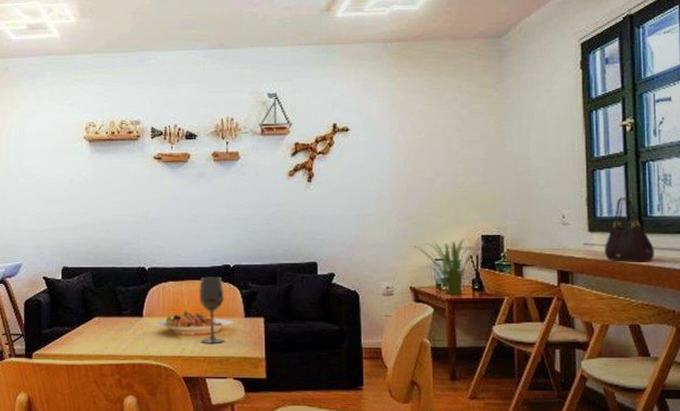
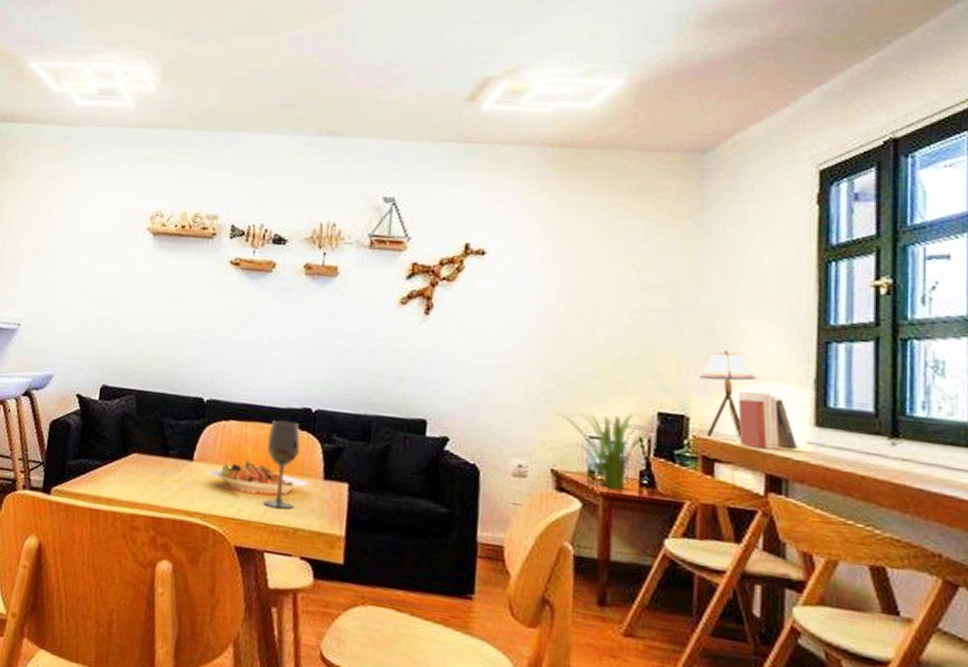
table lamp: none [508,184,548,249] -> present [699,350,757,439]
books: none [536,211,578,252] -> present [738,391,798,450]
handbag: present [605,197,654,262] -> none [838,384,914,481]

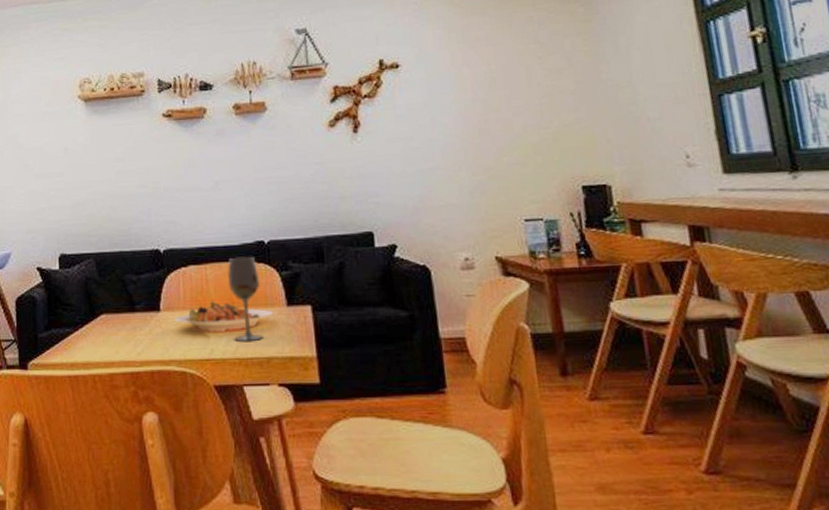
decorative plant: present [557,413,662,491] -> none [492,191,588,267]
table lamp: present [699,350,757,439] -> none [612,118,664,201]
books: present [738,391,798,450] -> none [650,150,712,203]

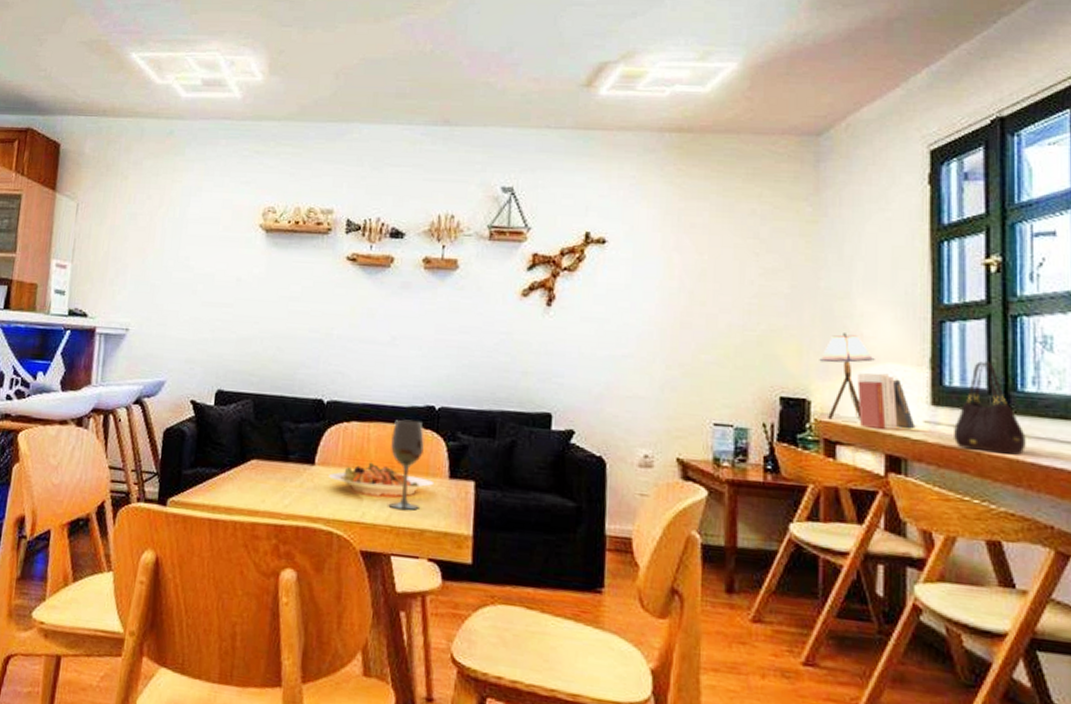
table lamp: none [612,118,664,201] -> present [819,333,875,420]
books: none [650,150,712,203] -> present [857,372,916,430]
handbag: none [747,126,817,210] -> present [954,361,1026,455]

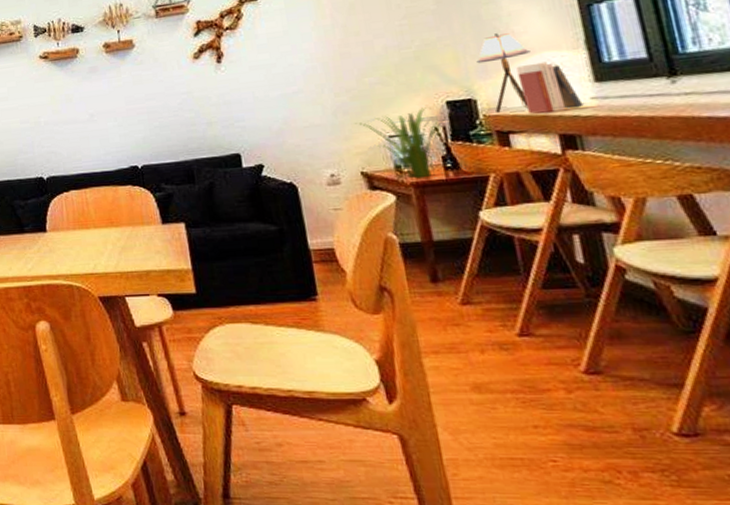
salad: present [329,462,435,497] -> none [60,222,150,250]
wine glass: present [388,419,424,511] -> none [106,180,142,258]
decorative plant: none [681,399,785,478] -> present [355,107,453,180]
handbag: present [954,361,1026,455] -> none [622,32,700,116]

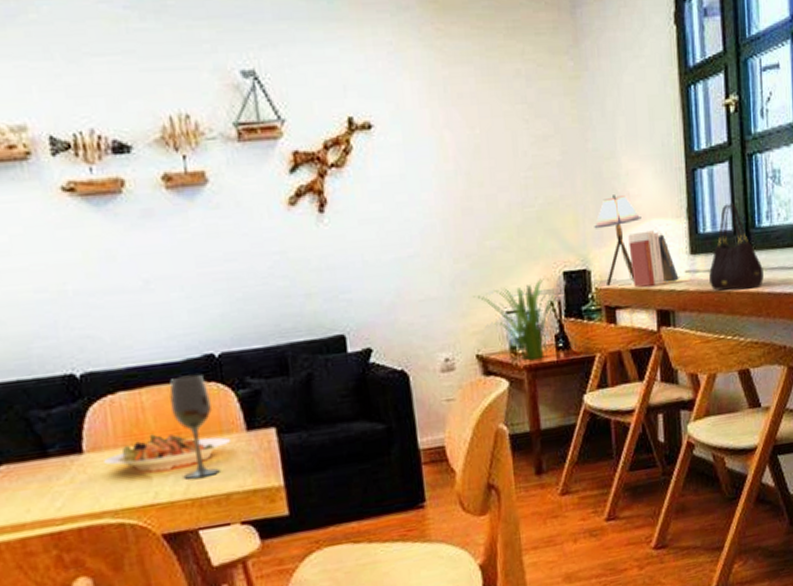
salad: none [60,222,150,250] -> present [104,433,232,472]
wine glass: none [106,180,142,258] -> present [169,374,220,480]
handbag: none [622,32,700,116] -> present [709,203,764,291]

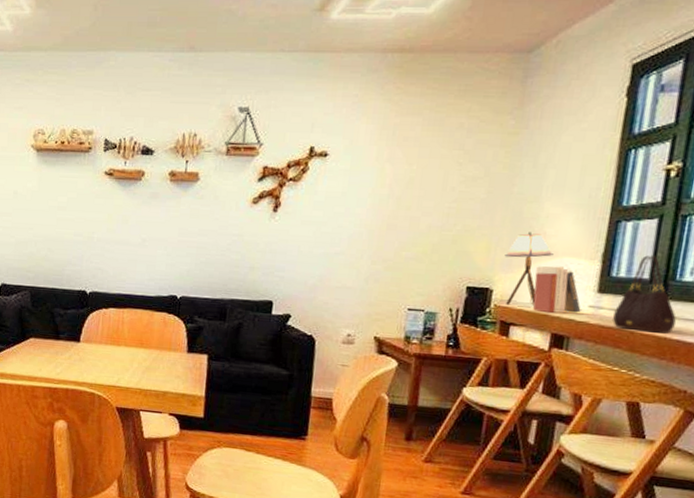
salad: present [104,433,232,472] -> none [91,340,175,367]
wine glass: present [169,374,220,480] -> none [138,306,168,378]
decorative plant: present [473,278,569,362] -> none [382,288,469,352]

